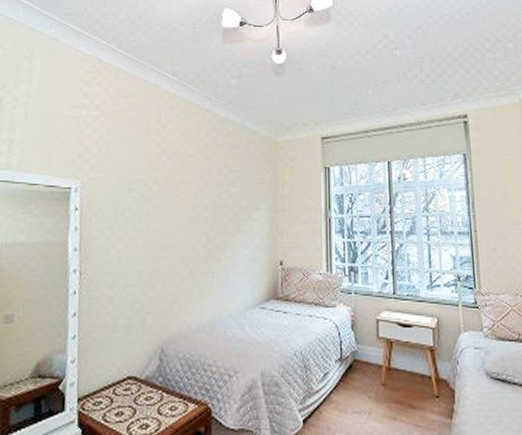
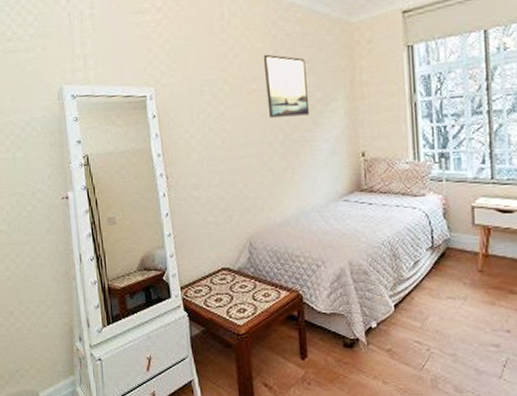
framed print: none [194,160,234,221] -> present [263,54,310,118]

